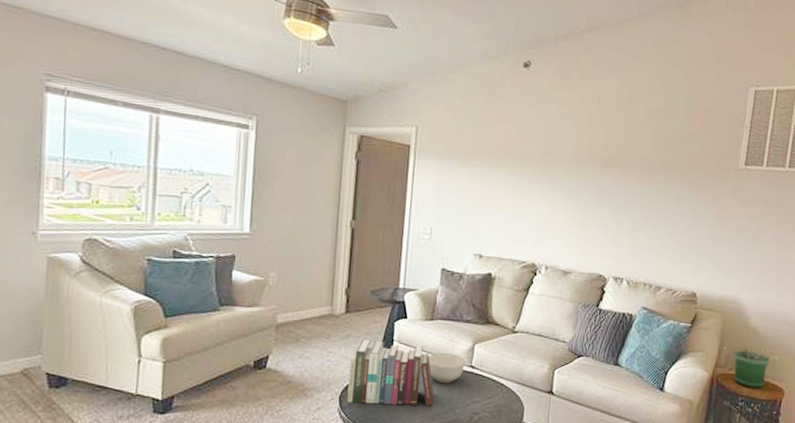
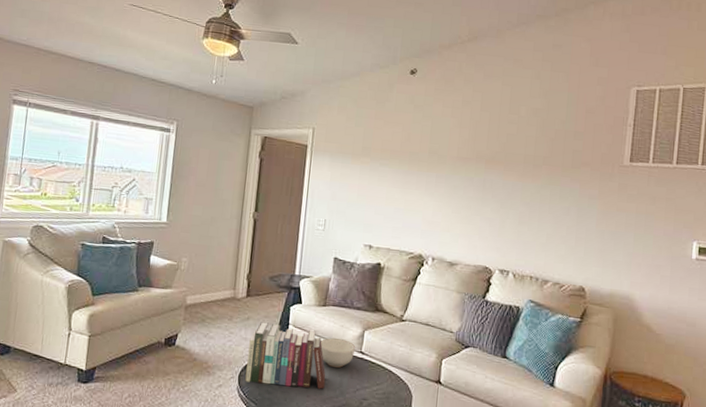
planter: present [730,347,776,388] -> none [623,345,674,389]

